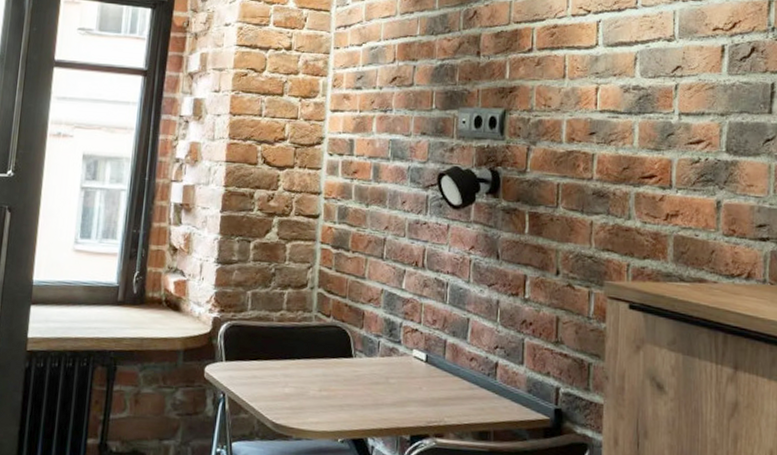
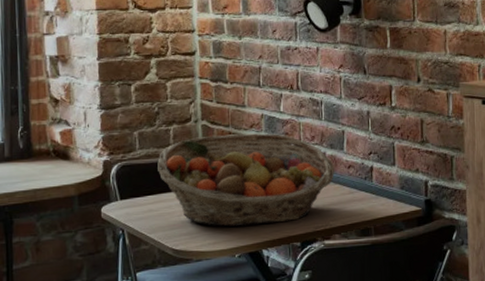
fruit basket: none [267,305,455,411] -> present [157,133,334,227]

